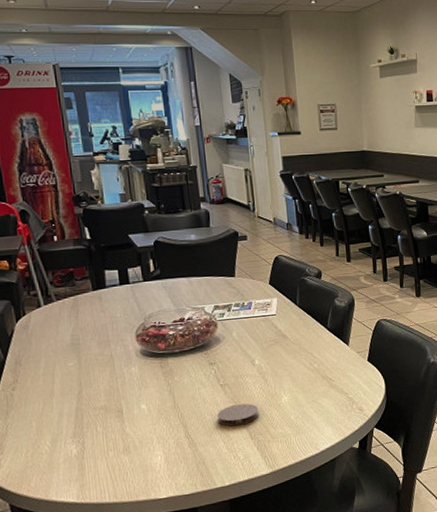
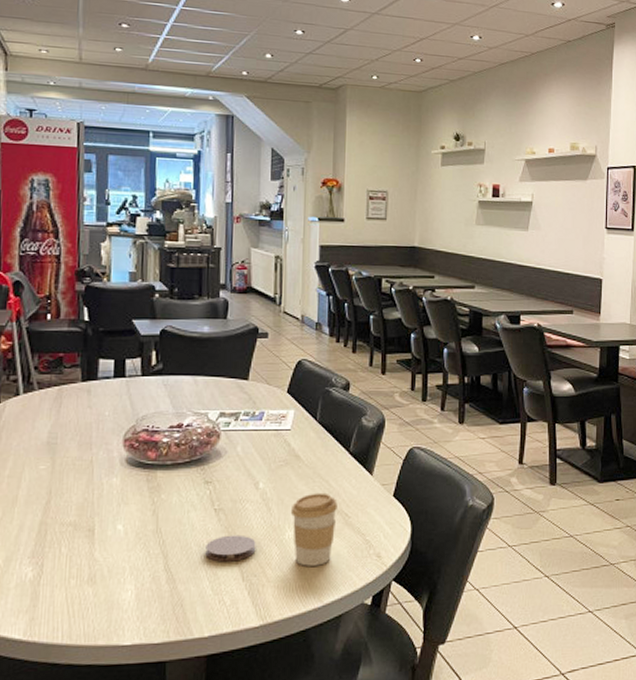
coffee cup: none [284,363,323,423] -> present [290,492,337,566]

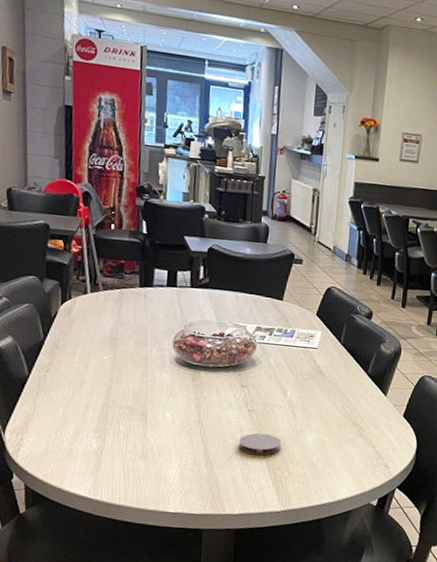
coffee cup: present [290,492,337,566] -> none [312,405,354,468]

